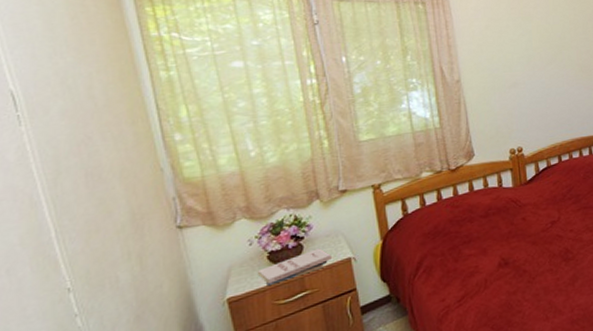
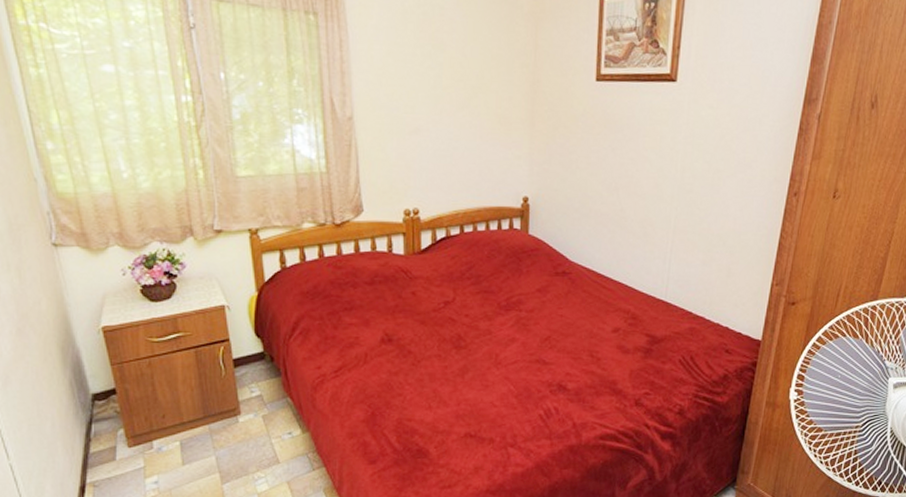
books: present [257,248,331,286] -> none [130,290,205,320]

